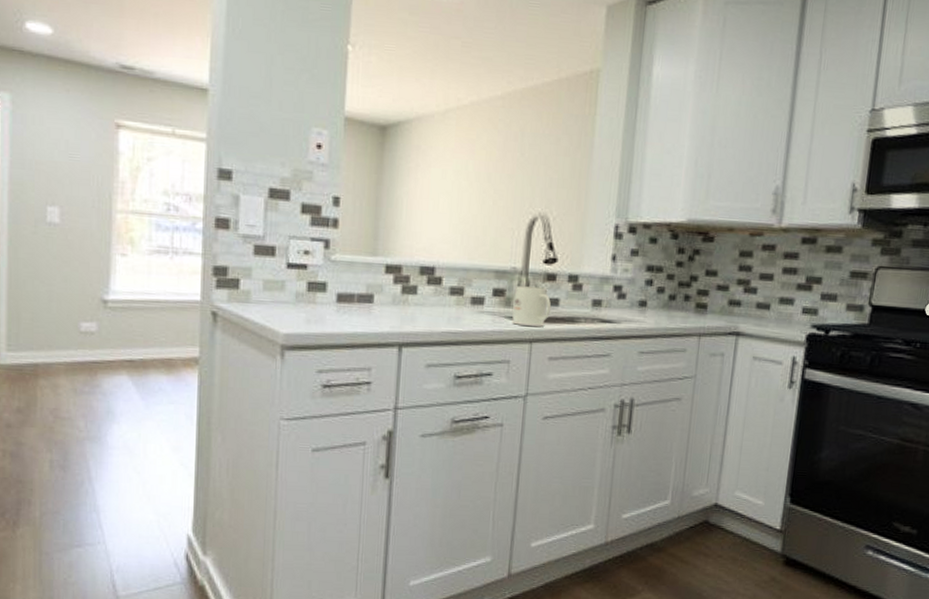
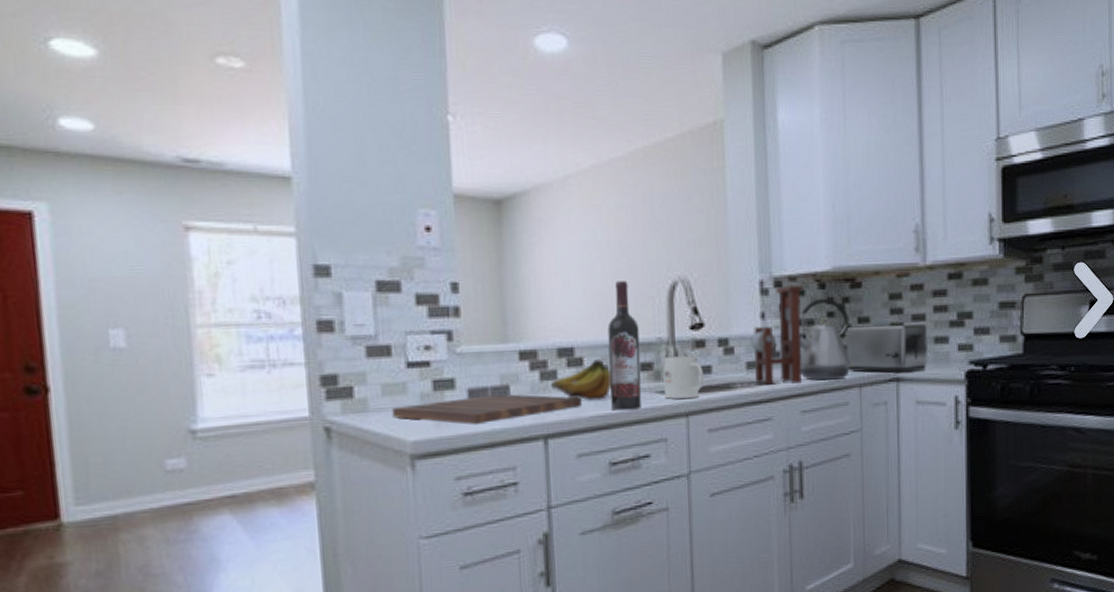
cutting board: none [270,301,437,327] -> present [392,394,583,425]
fruit: none [410,280,466,318] -> present [550,359,612,401]
wine bottle: none [461,211,497,331] -> present [607,281,643,411]
paper towel holder: none [598,232,657,325] -> present [750,285,804,385]
kettle: none [643,247,698,327] -> present [800,298,855,381]
toaster: none [690,277,774,328] -> present [846,324,927,373]

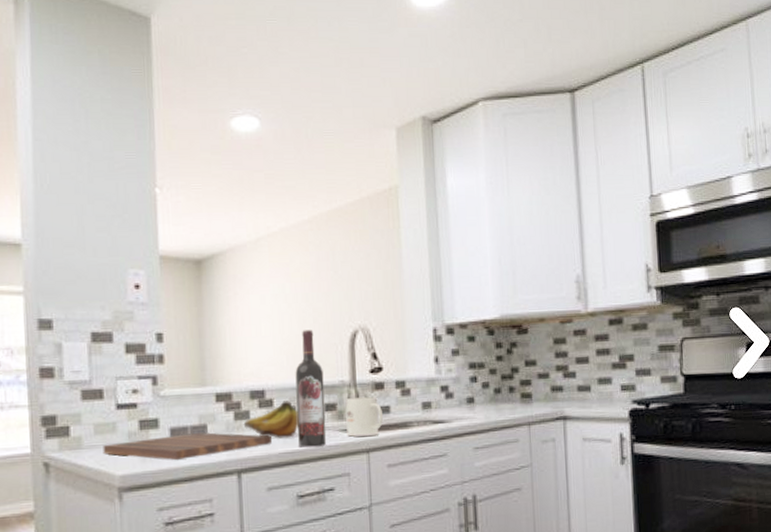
paper towel holder: present [750,285,804,385] -> none [425,331,474,424]
kettle: present [800,298,855,381] -> none [471,343,523,420]
toaster: present [846,324,927,373] -> none [514,366,592,412]

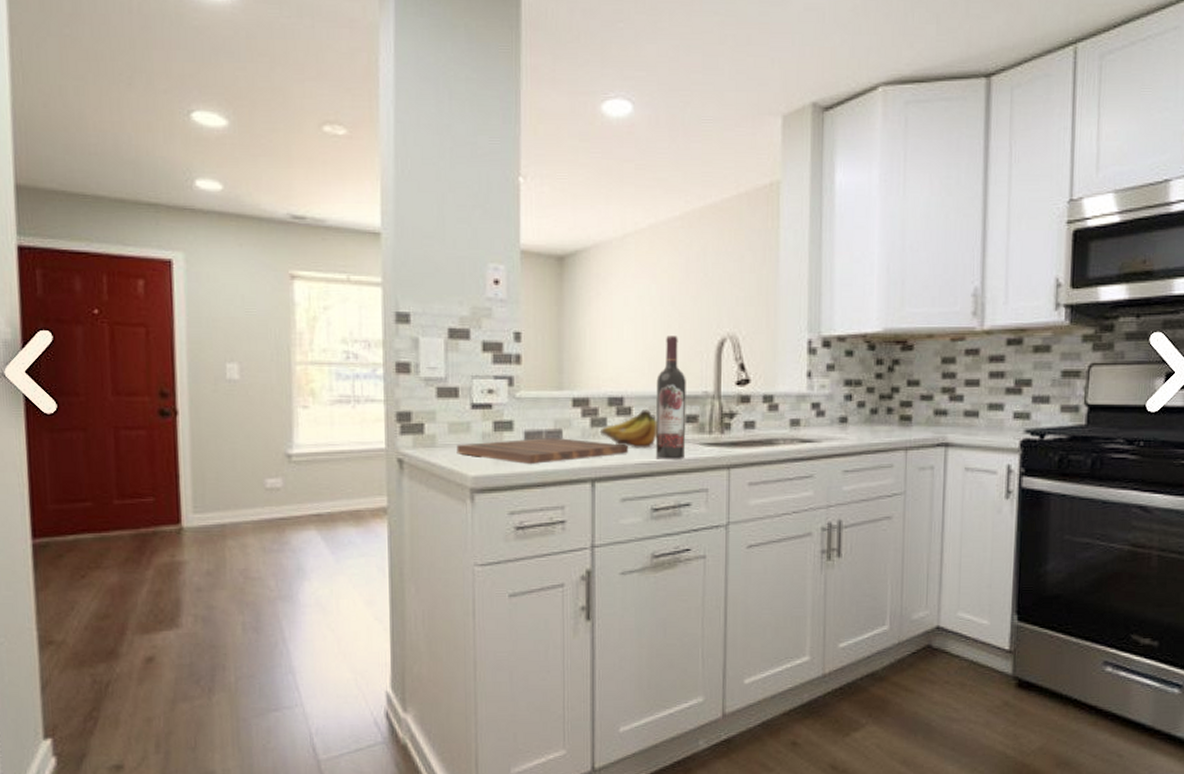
mug: present [345,397,384,437] -> none [707,411,748,452]

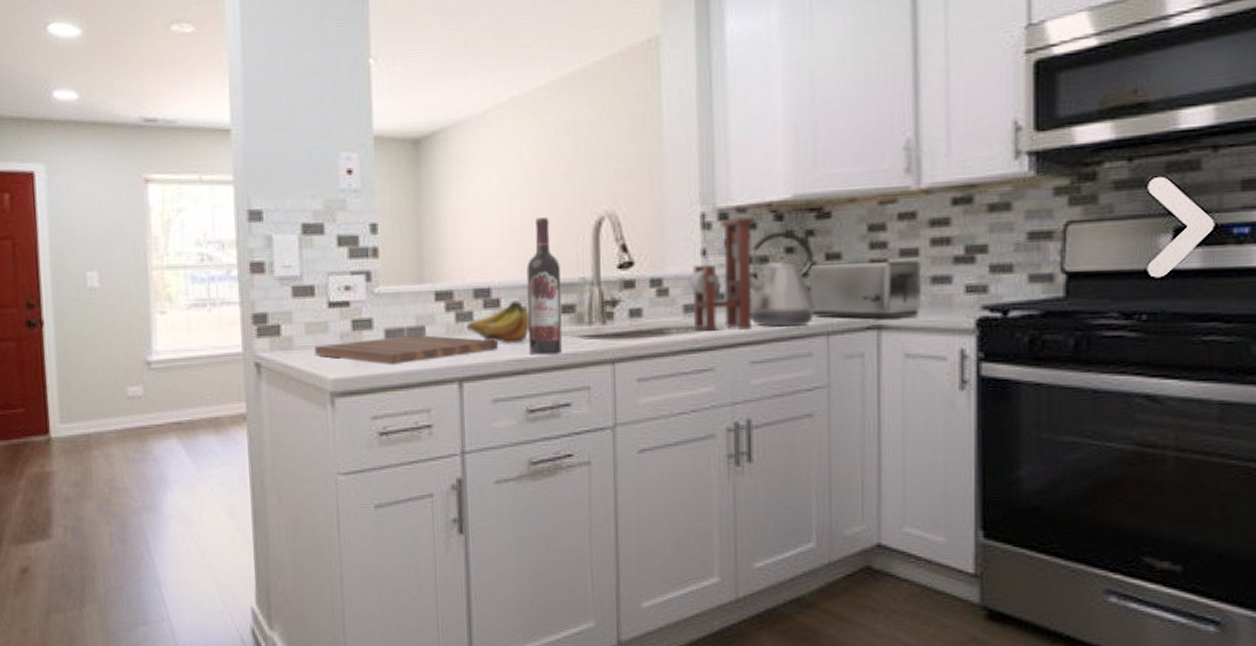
paper towel holder: none [795,345,853,443] -> present [688,217,756,331]
kettle: none [844,359,901,443] -> present [749,231,820,328]
toaster: none [894,389,981,438] -> present [810,260,921,320]

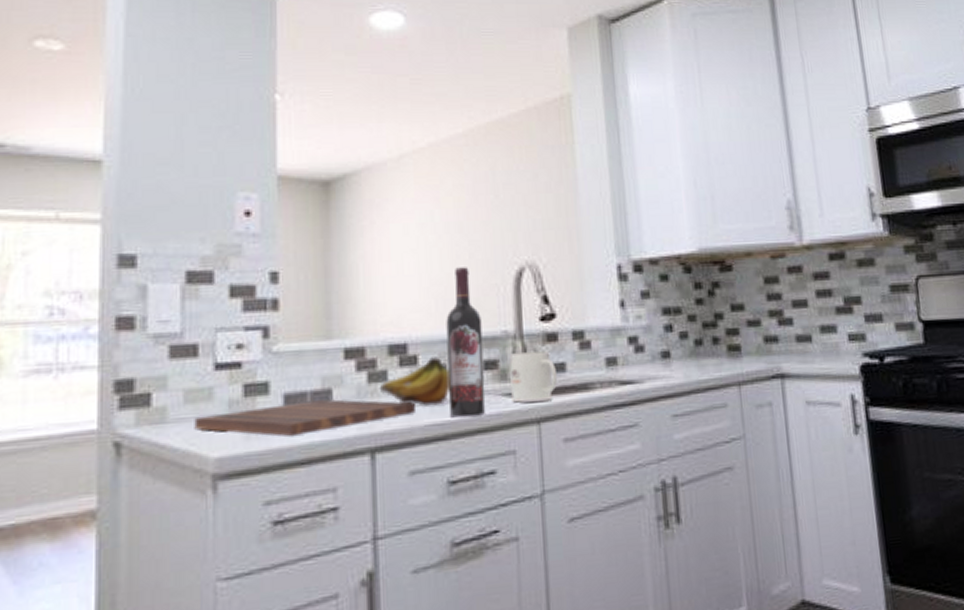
mug: none [586,297,634,345] -> present [509,351,558,403]
paper towel holder: present [688,217,756,331] -> none [609,269,671,385]
kettle: present [749,231,820,328] -> none [665,283,731,379]
toaster: present [810,260,921,320] -> none [718,311,815,369]

